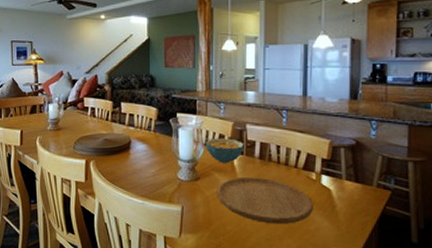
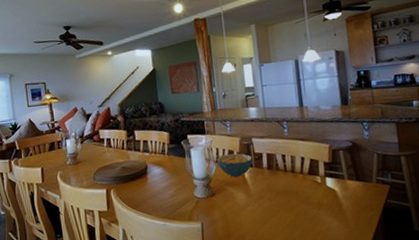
cutting board: present [217,176,313,225] -> none [232,186,323,229]

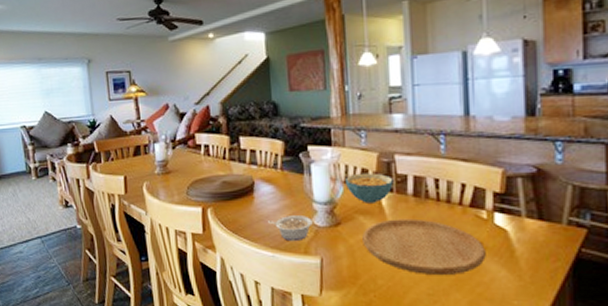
legume: none [159,190,194,212] -> present [268,216,313,242]
cutting board: none [232,186,323,229] -> present [362,218,486,276]

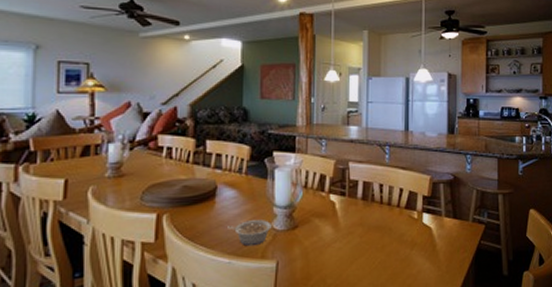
cereal bowl: present [346,173,394,203] -> none [305,178,347,207]
cutting board: present [362,218,486,276] -> none [316,220,415,272]

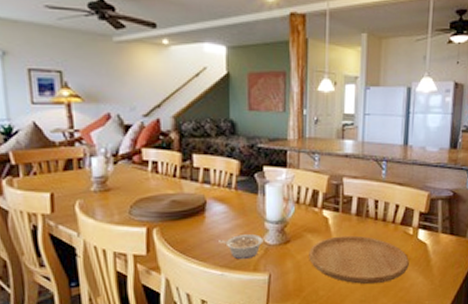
cutting board: none [316,220,415,272] -> present [309,235,409,285]

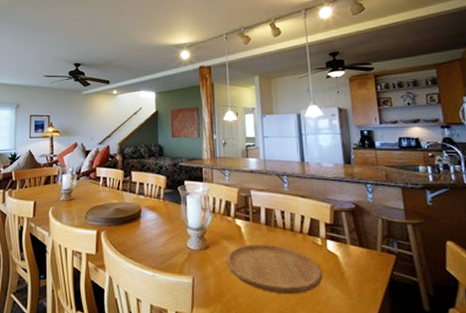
legume: present [219,234,263,260] -> none [151,240,187,263]

